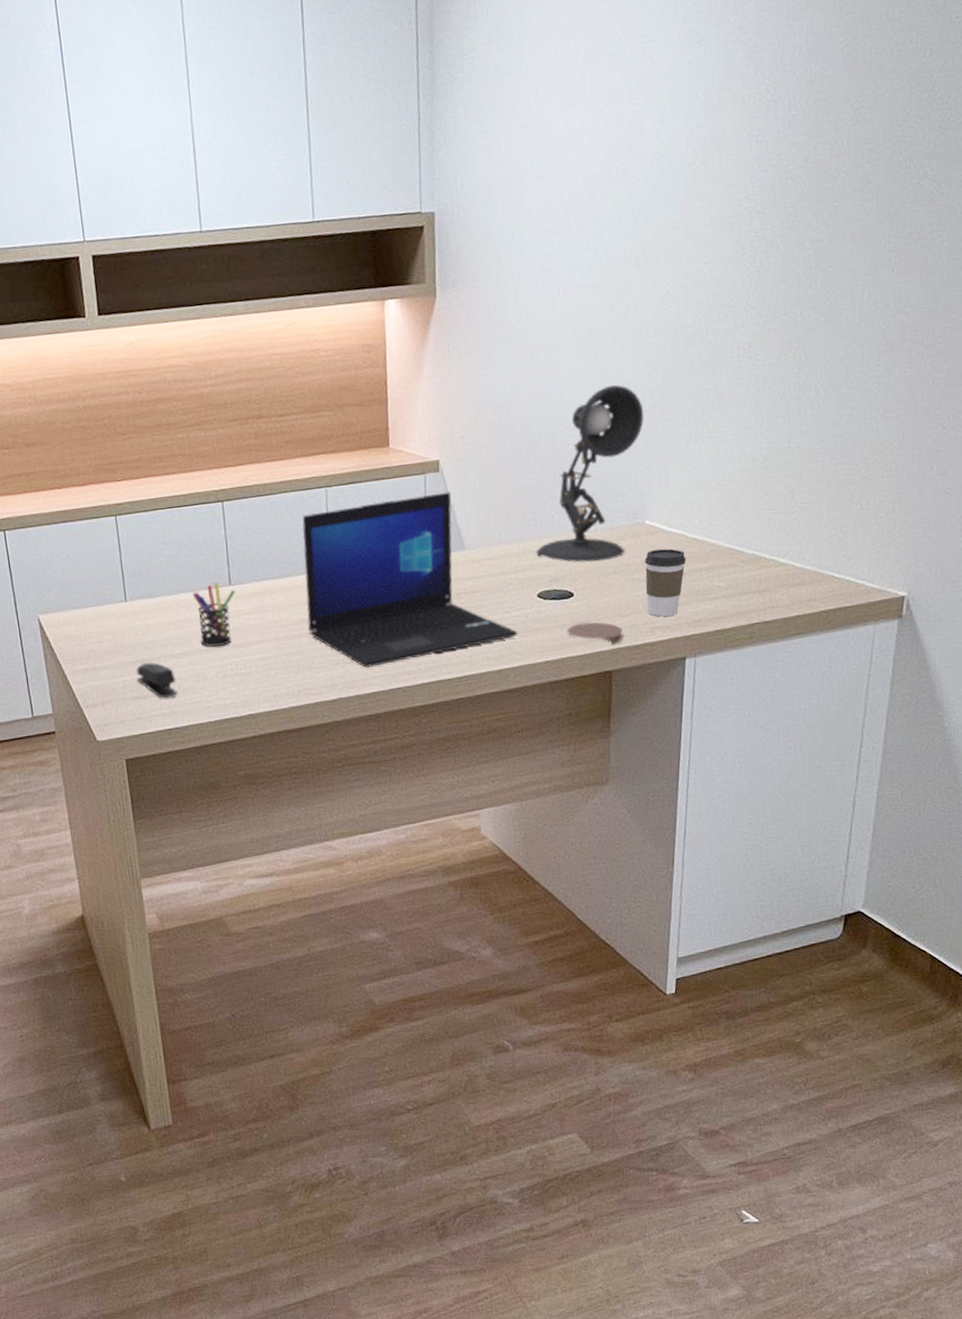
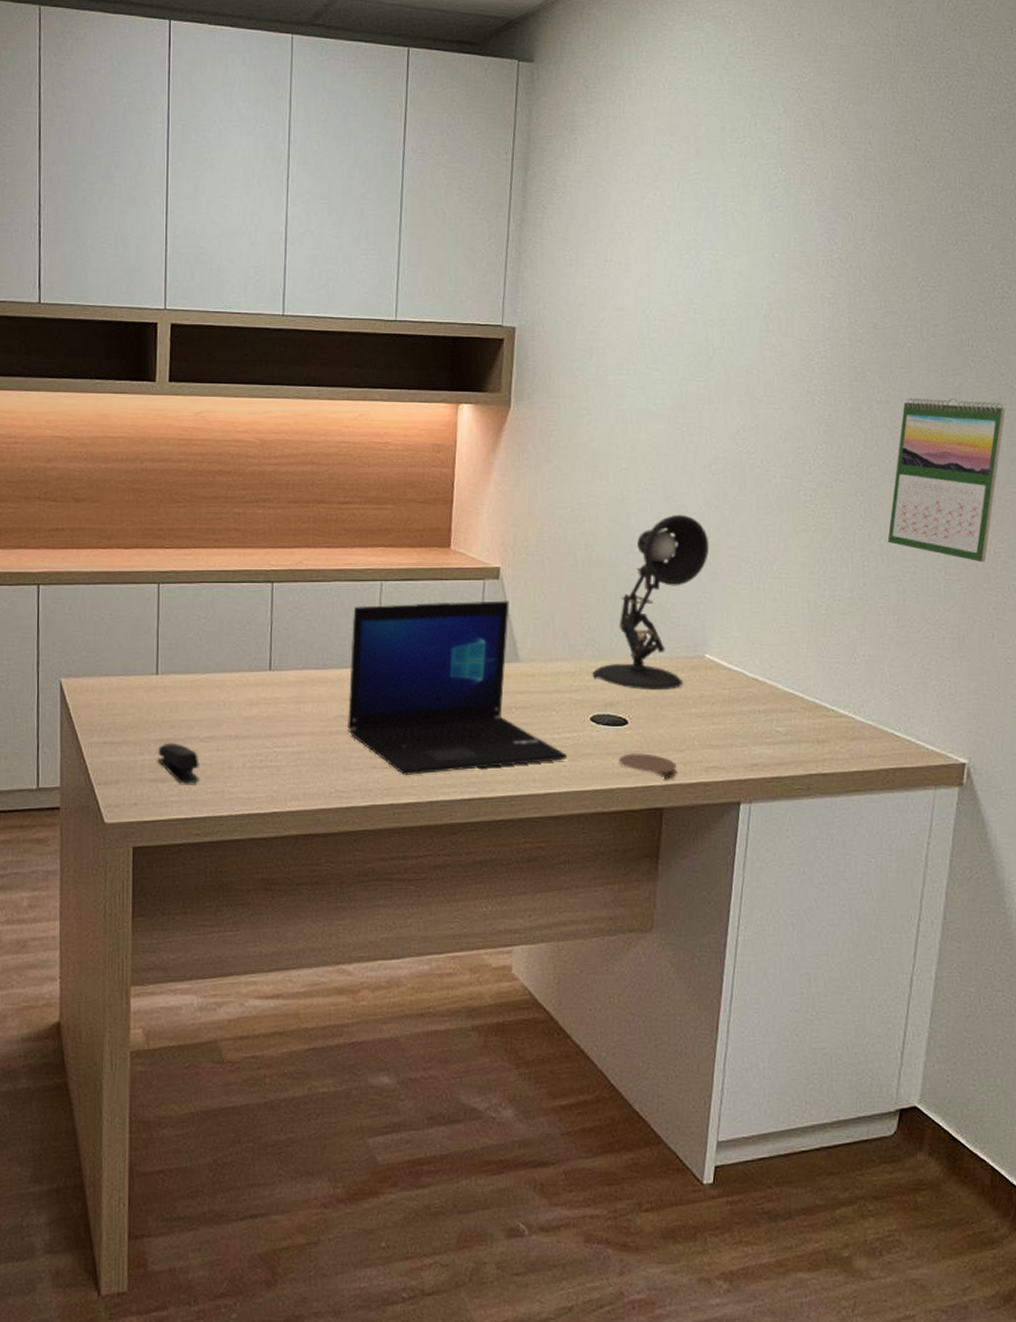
pen holder: present [192,582,236,647] -> none [228,666,275,734]
coffee cup: present [645,548,687,617] -> none [702,685,745,757]
calendar: none [823,224,946,396] -> present [887,398,1006,563]

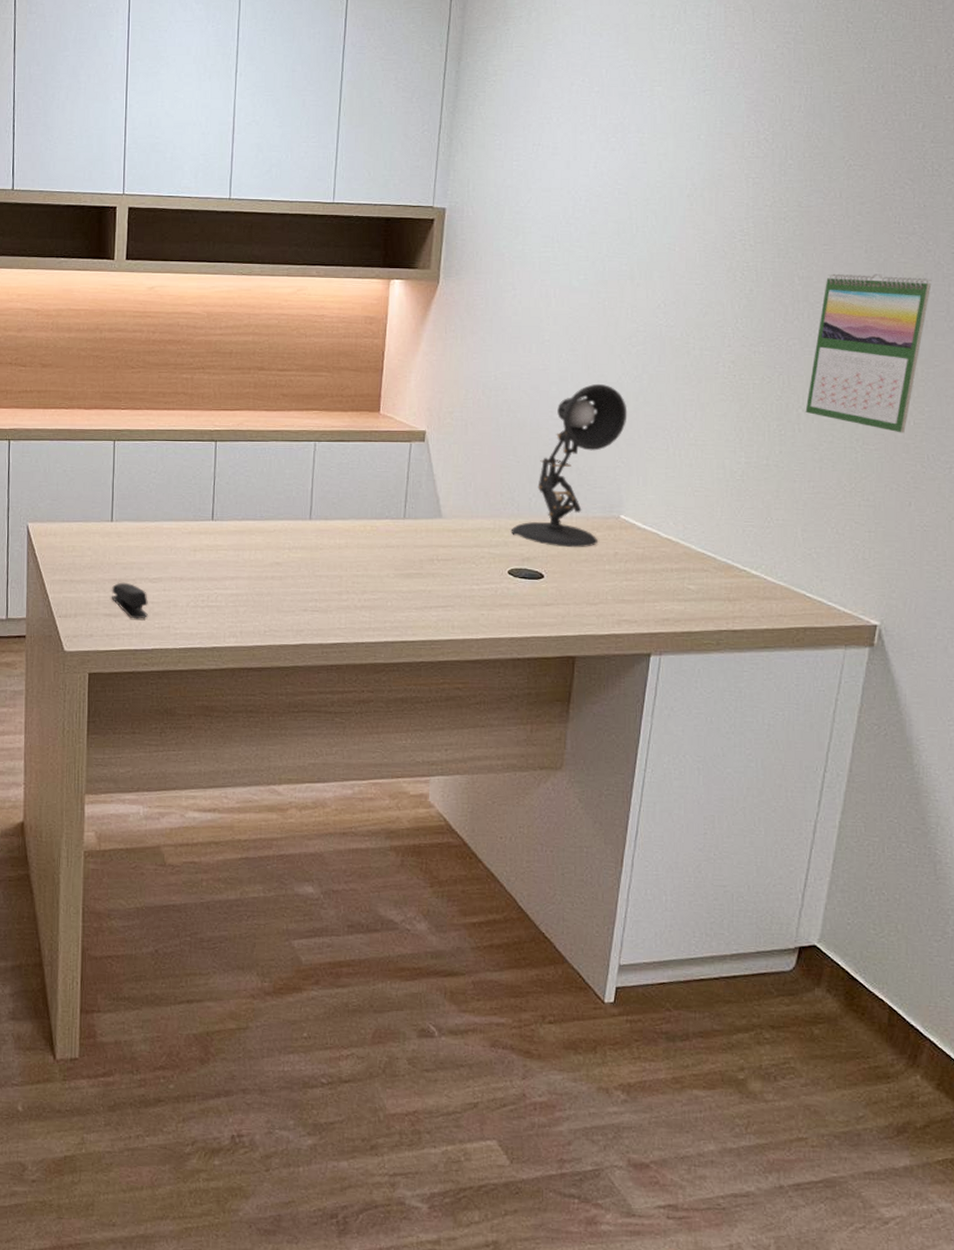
laptop: present [348,600,568,775] -> none [282,461,486,618]
coaster: present [618,753,677,779] -> none [534,605,590,630]

